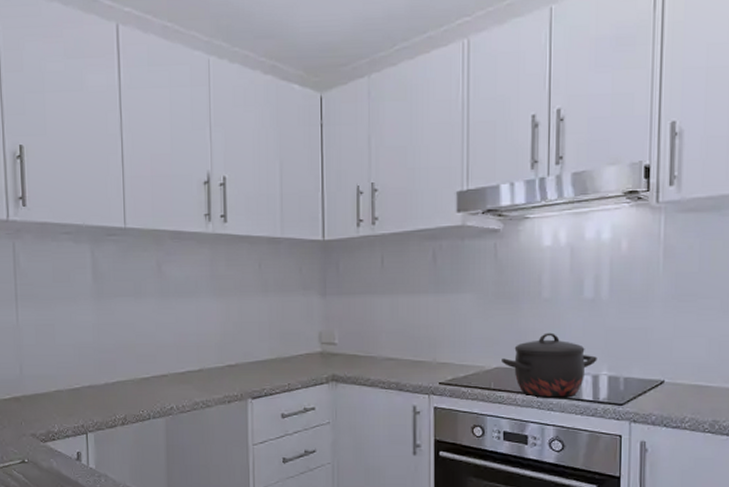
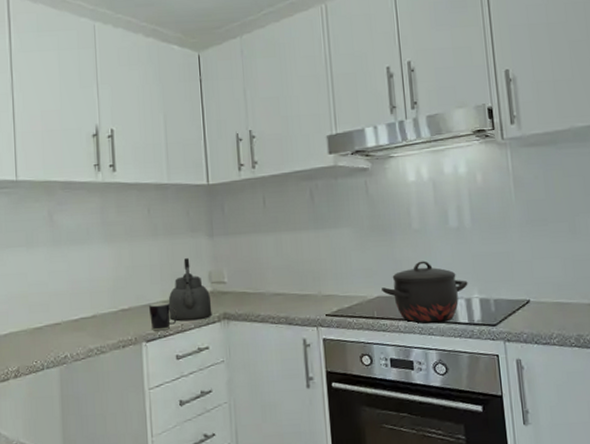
mug: none [255,360,285,389] -> present [148,302,178,331]
kettle: none [276,317,320,381] -> present [168,258,212,322]

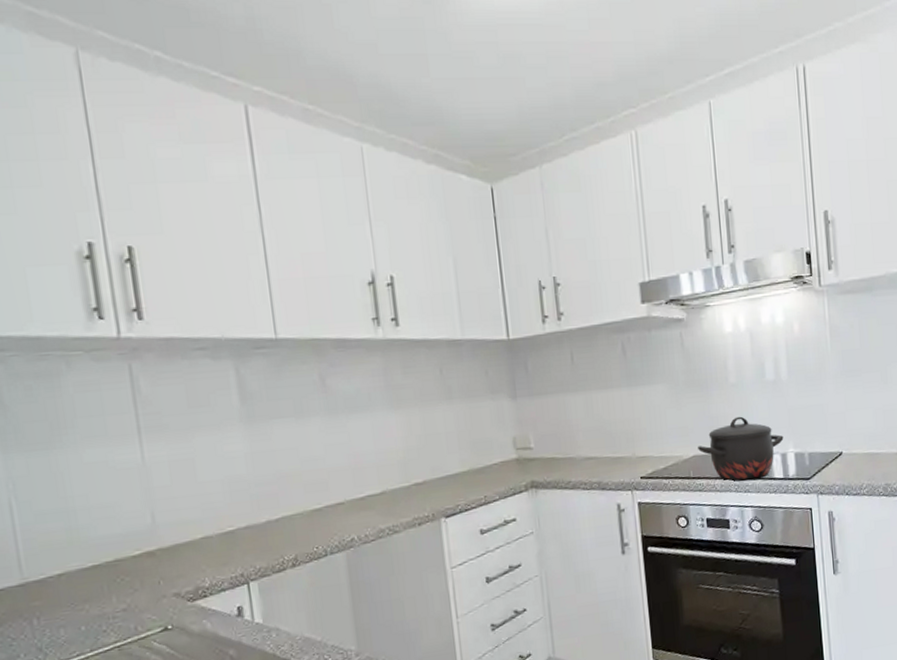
mug: present [148,302,178,331] -> none [445,472,480,505]
kettle: present [168,258,212,322] -> none [468,423,519,493]

